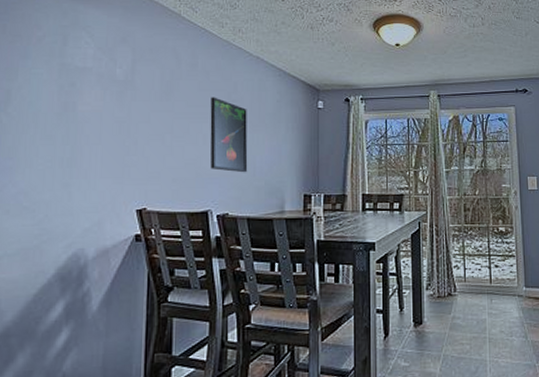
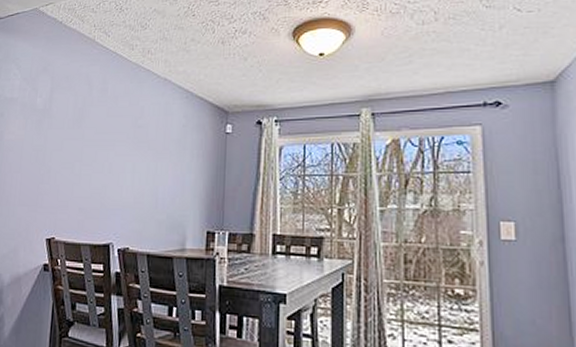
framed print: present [210,97,248,173] -> none [114,123,152,205]

